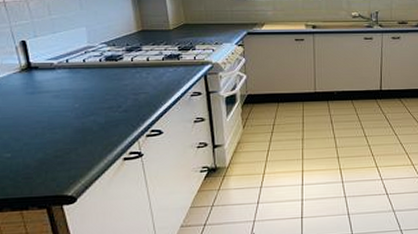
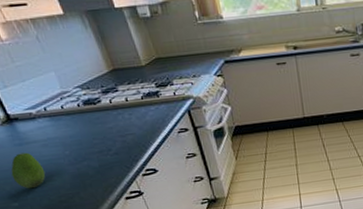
fruit: none [14,102,49,140] -> present [10,152,46,189]

